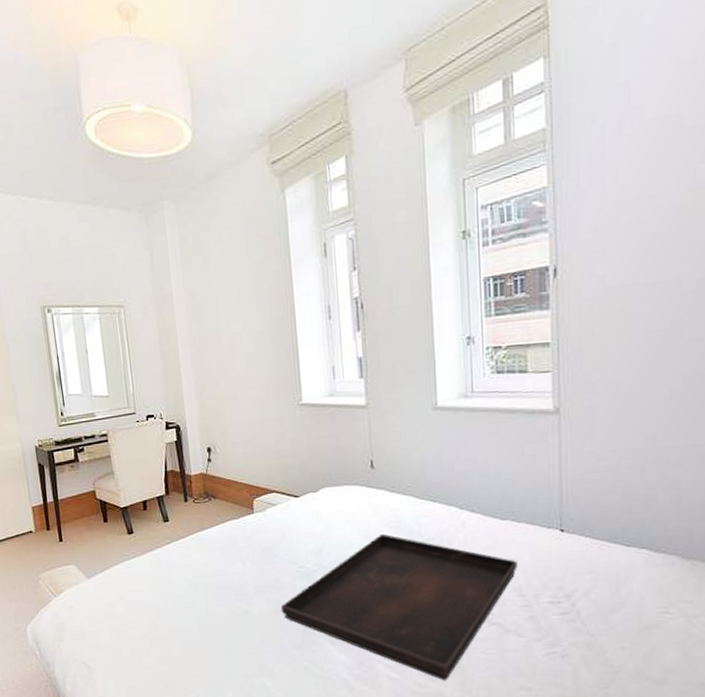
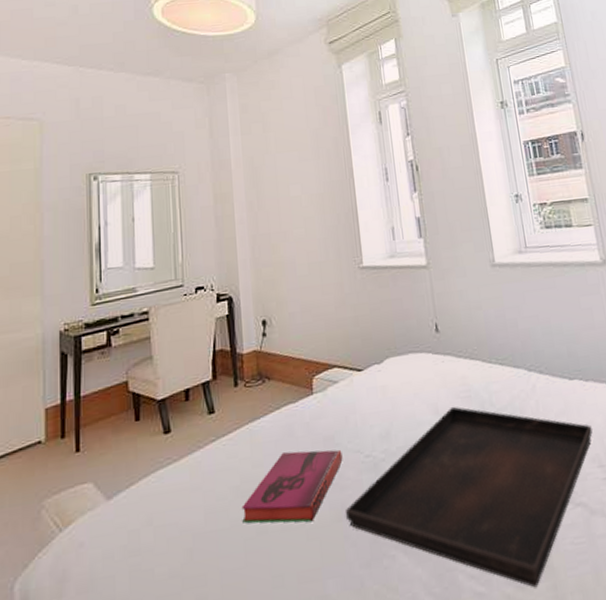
hardback book: none [194,557,280,612] -> present [241,449,343,523]

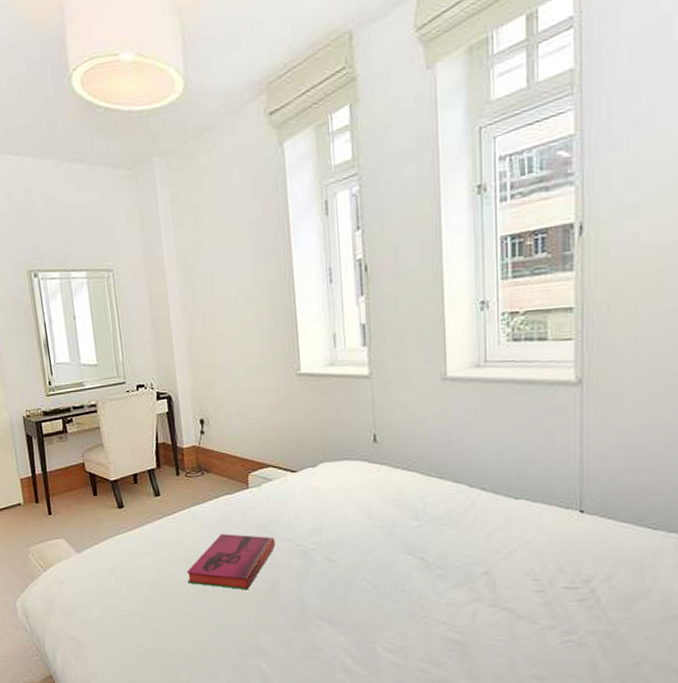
serving tray: present [345,406,593,588] -> none [276,511,532,667]

